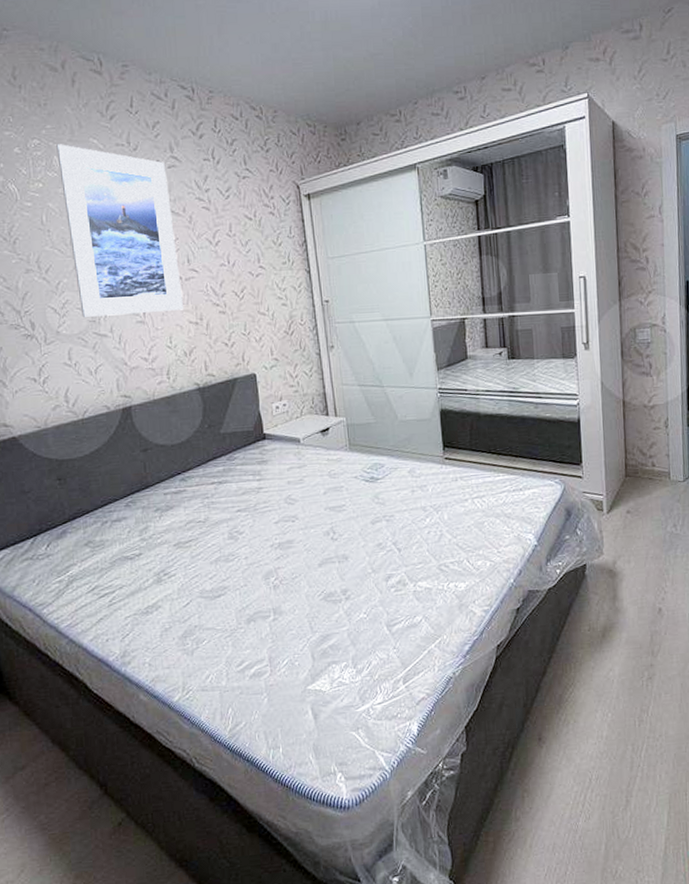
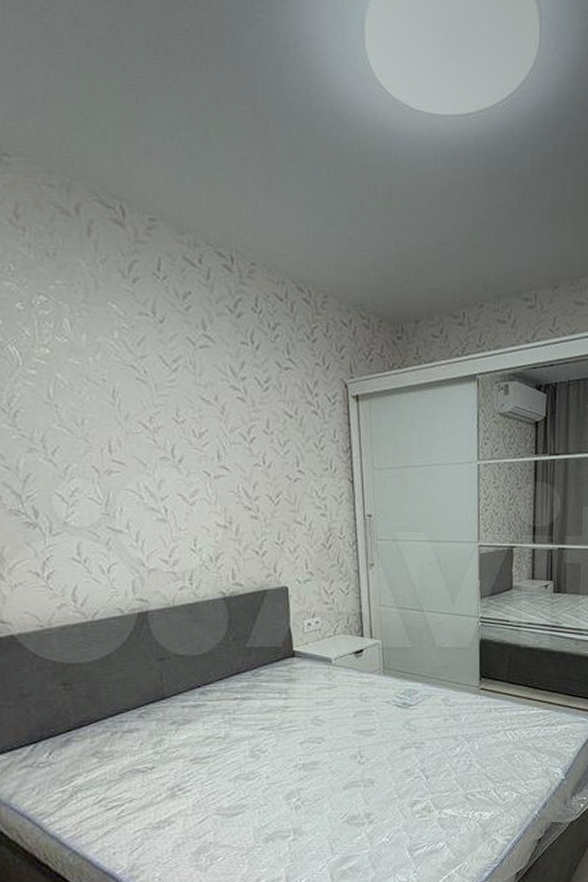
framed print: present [56,144,184,317] -> none [67,304,212,511]

